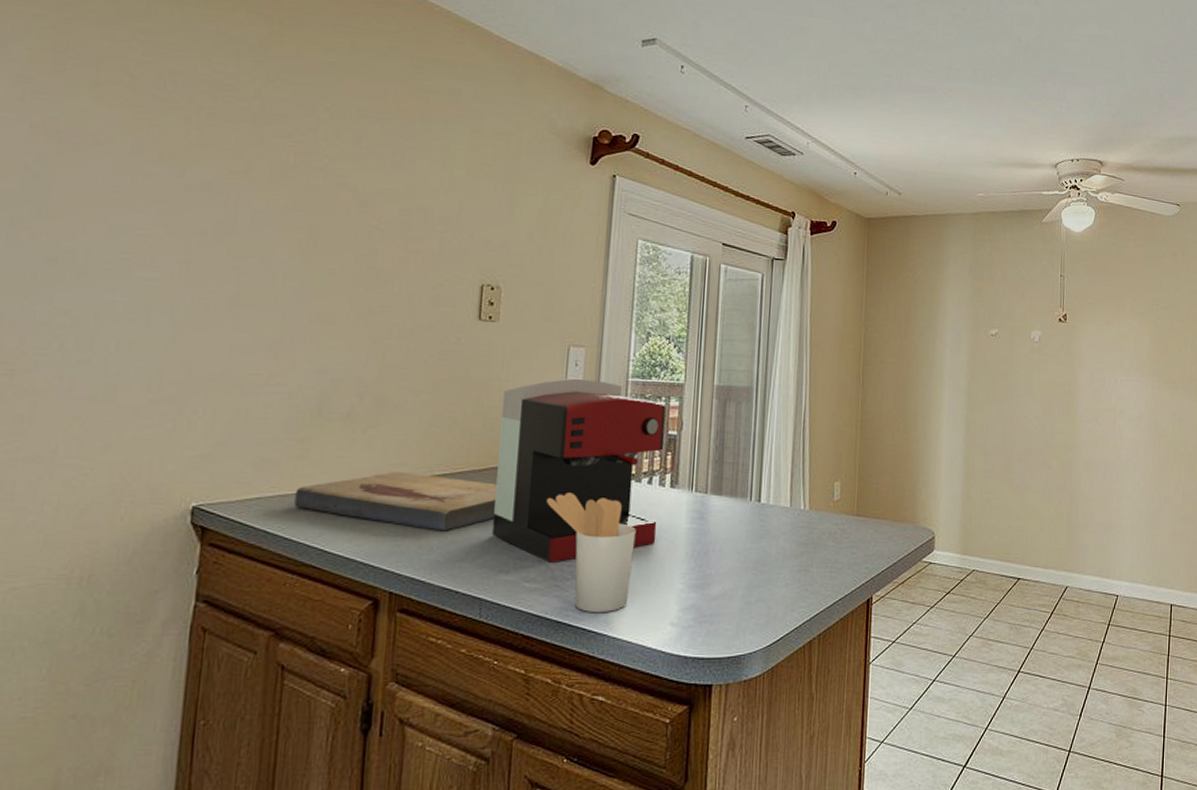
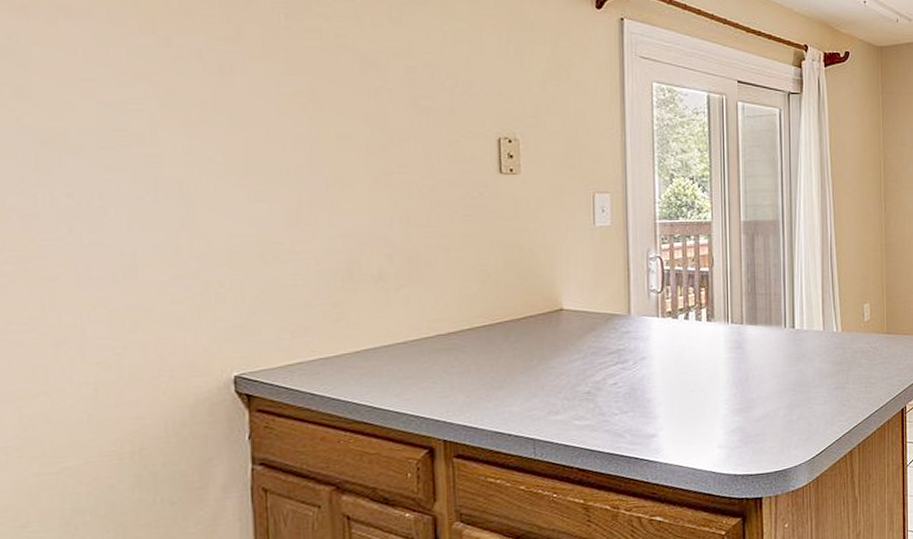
fish fossil: present [294,472,498,531] -> none [337,327,539,380]
coffee maker: present [492,378,666,563] -> none [532,224,697,400]
utensil holder: present [546,493,636,614] -> none [587,333,678,443]

